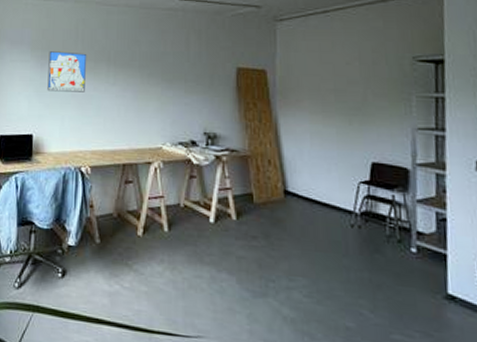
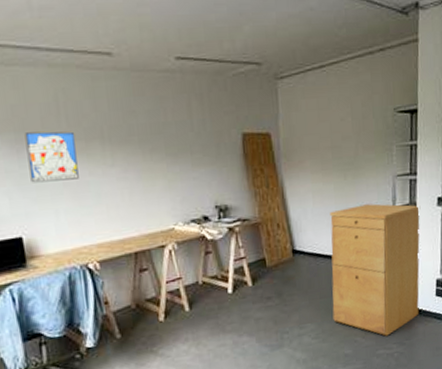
filing cabinet: none [330,155,454,319] -> present [330,203,421,336]

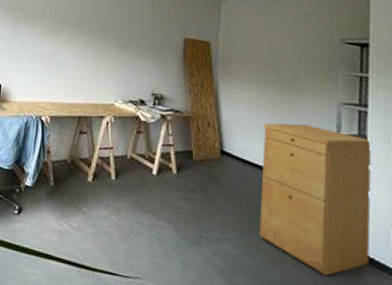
wall art: present [24,131,79,183] -> none [17,12,53,51]

